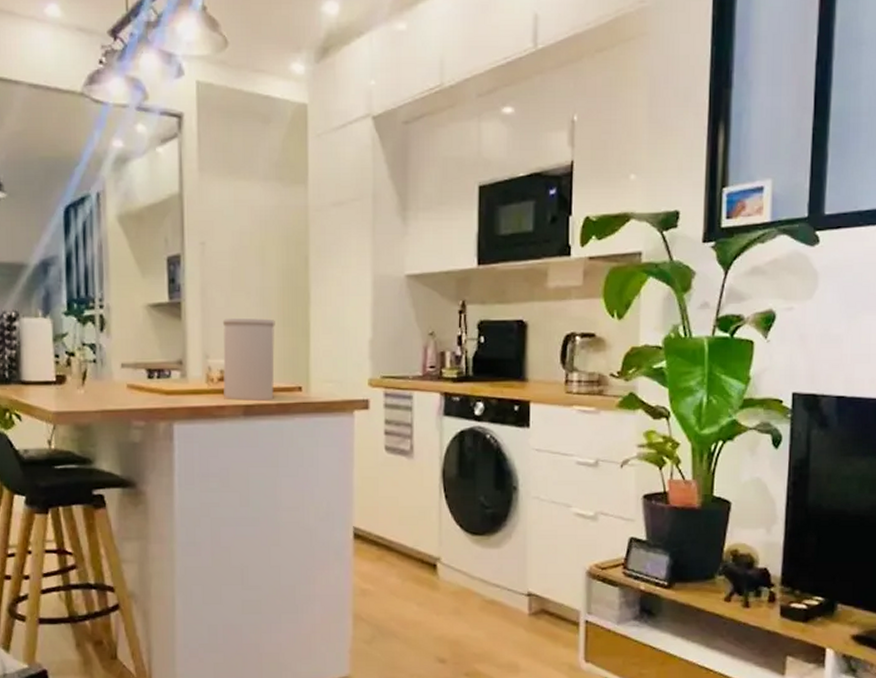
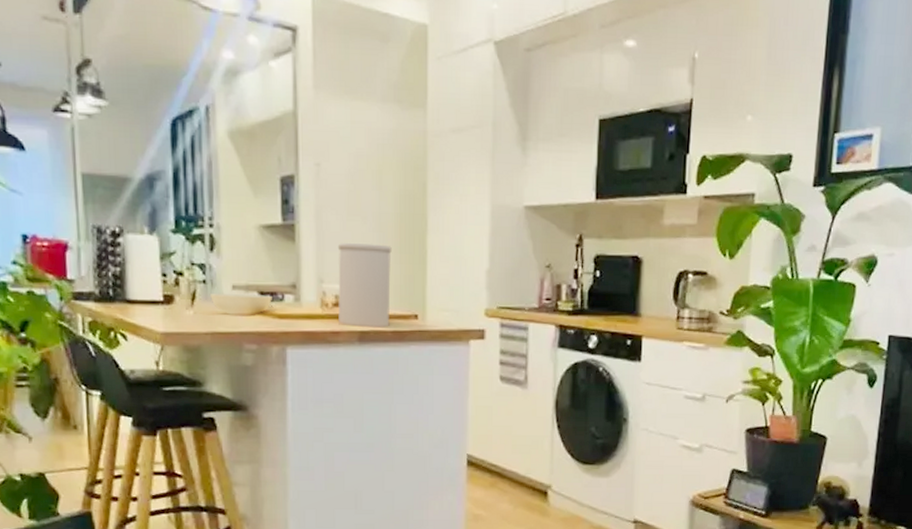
bowl: none [99,371,161,394] -> present [209,293,273,317]

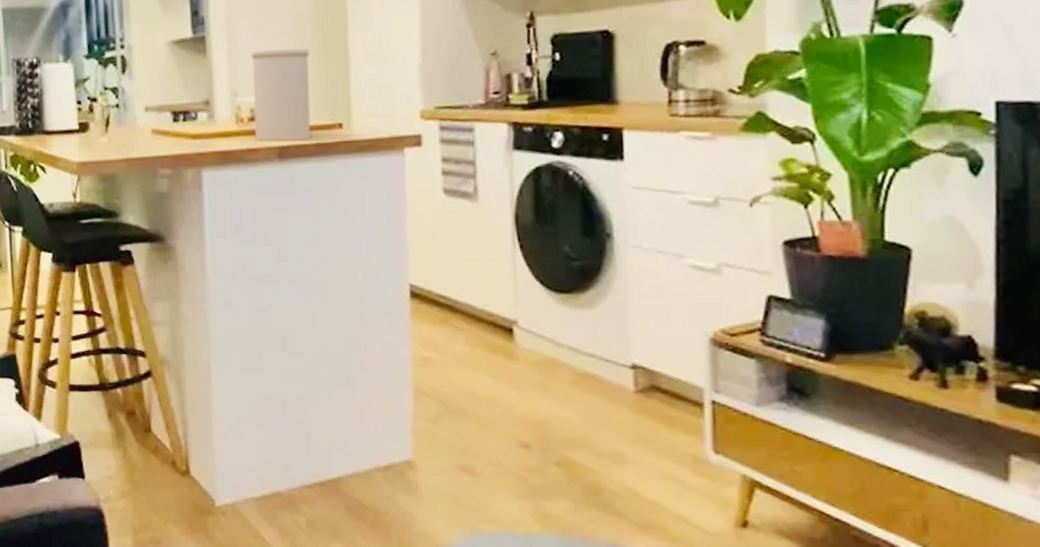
bowl: present [209,293,273,317] -> none [122,115,186,140]

